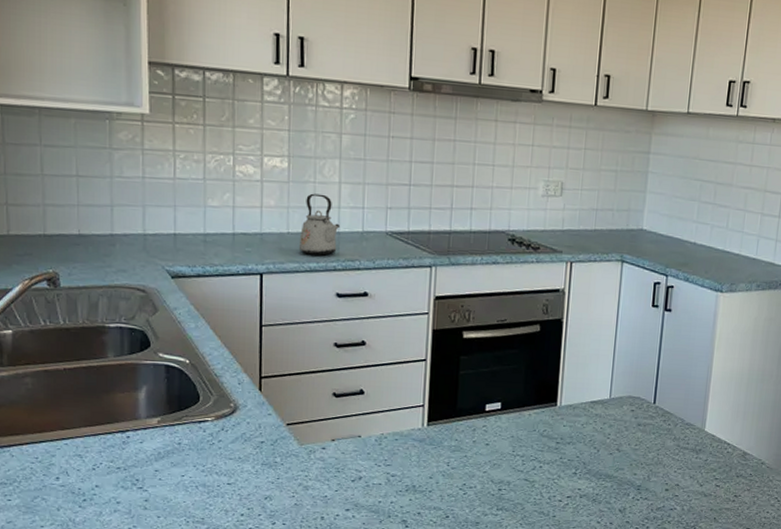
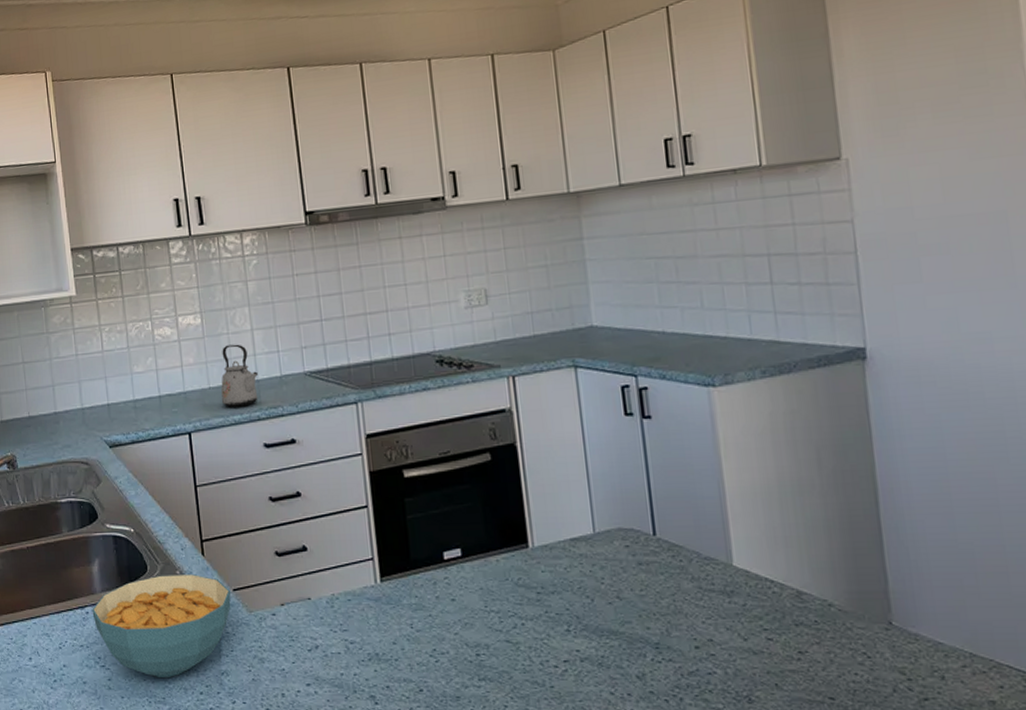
cereal bowl: none [134,406,285,500] -> present [92,574,231,677]

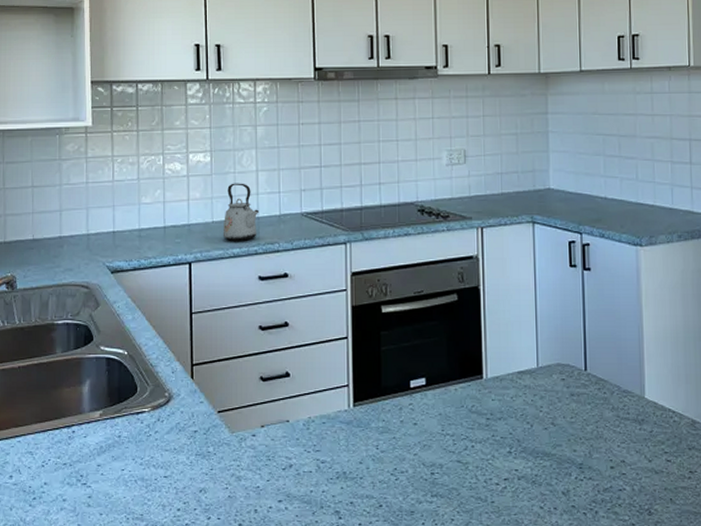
cereal bowl: present [92,574,231,677] -> none [78,396,216,495]

